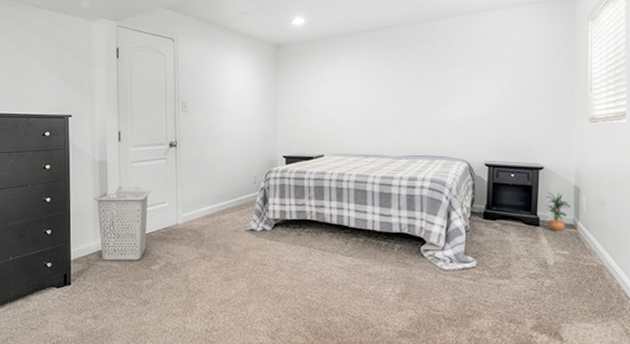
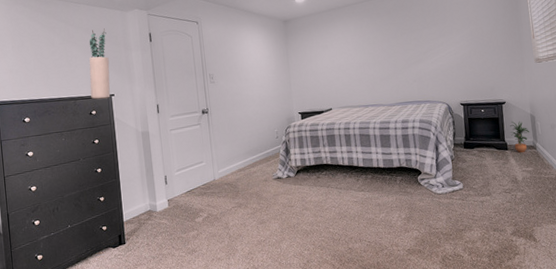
vase: none [45,38,69,120] -> present [89,28,111,100]
laundry basket: present [93,186,151,261] -> none [139,150,190,219]

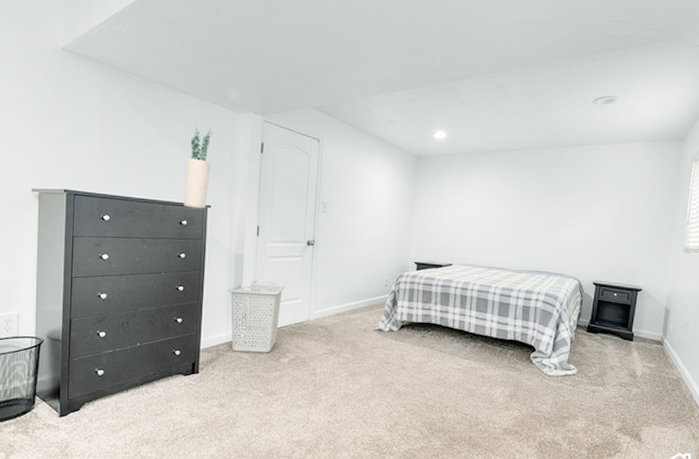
laundry basket: none [139,150,190,219] -> present [227,280,285,353]
potted plant: present [510,121,530,153] -> none [640,311,661,346]

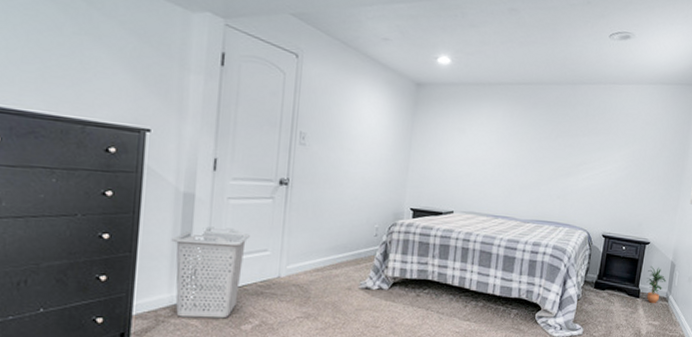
vase: present [184,127,212,210] -> none [112,25,154,135]
potted plant: none [640,311,661,346] -> present [646,265,667,303]

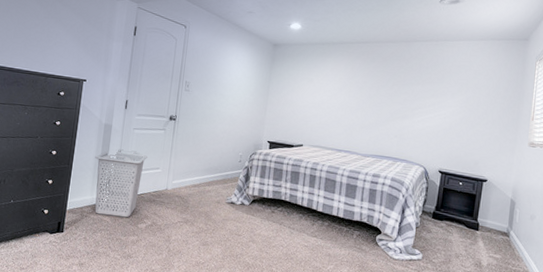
potted plant: present [646,265,667,303] -> none [485,201,507,237]

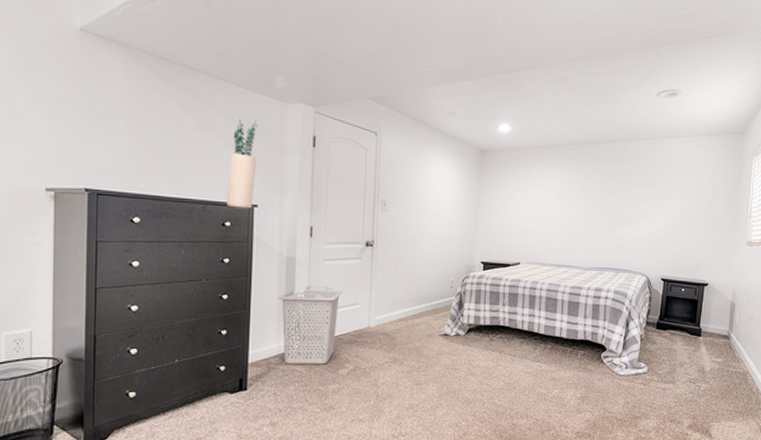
vase: none [63,10,93,83] -> present [227,118,258,210]

